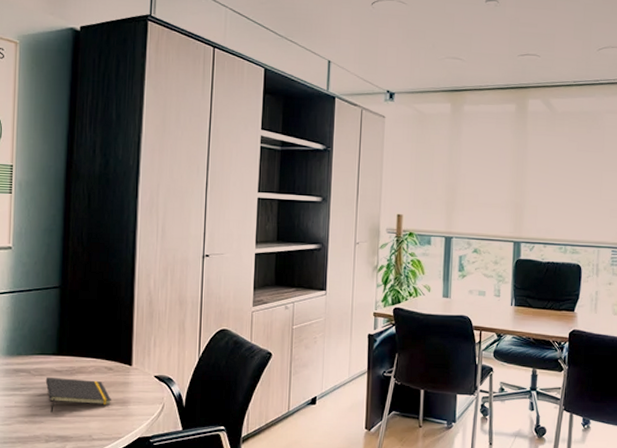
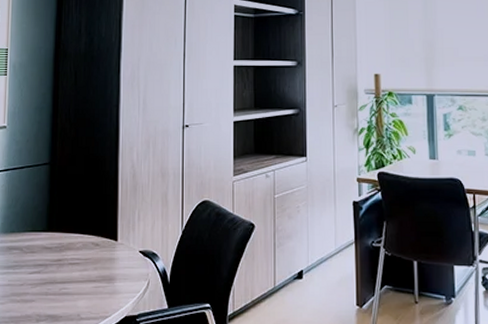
notepad: present [45,376,112,412] -> none [36,254,99,291]

